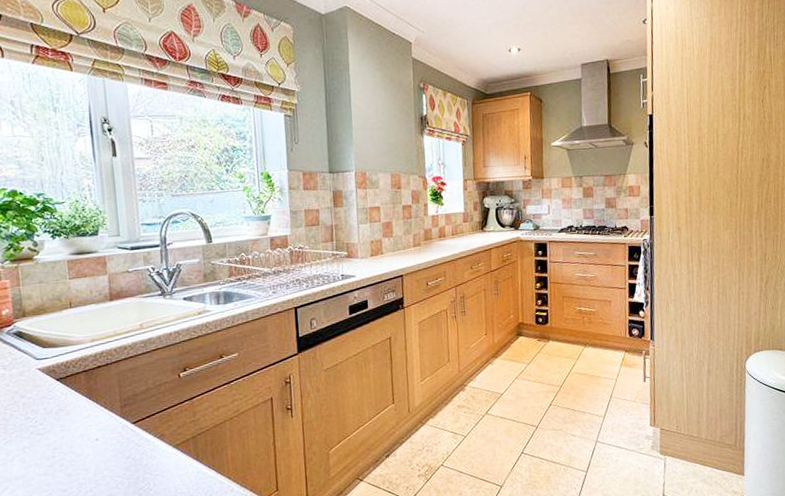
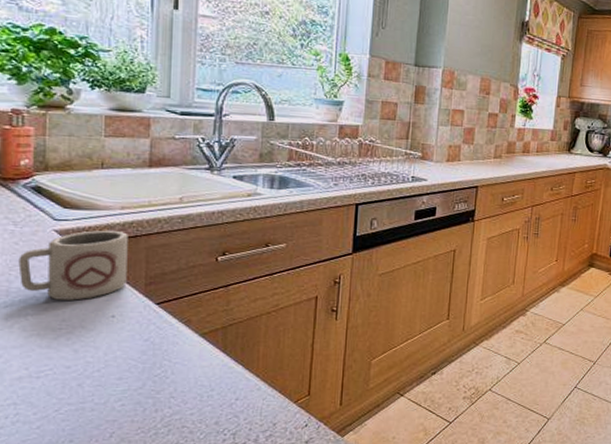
cup: none [11,361,105,431] -> present [18,230,128,300]

